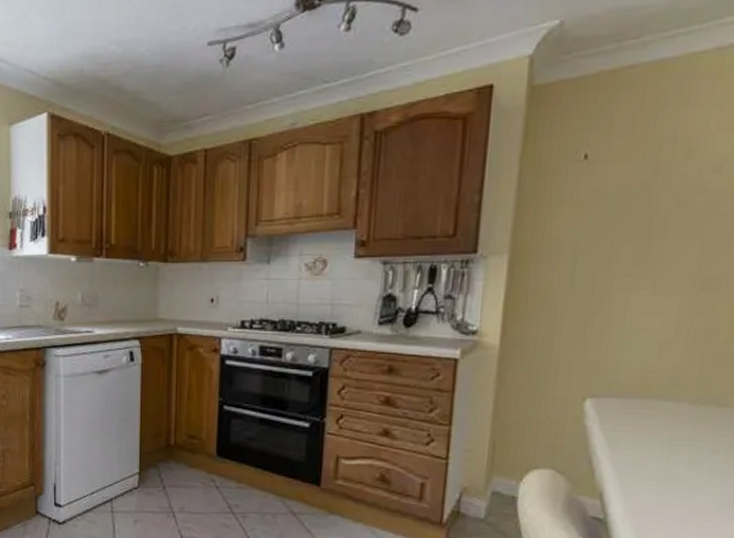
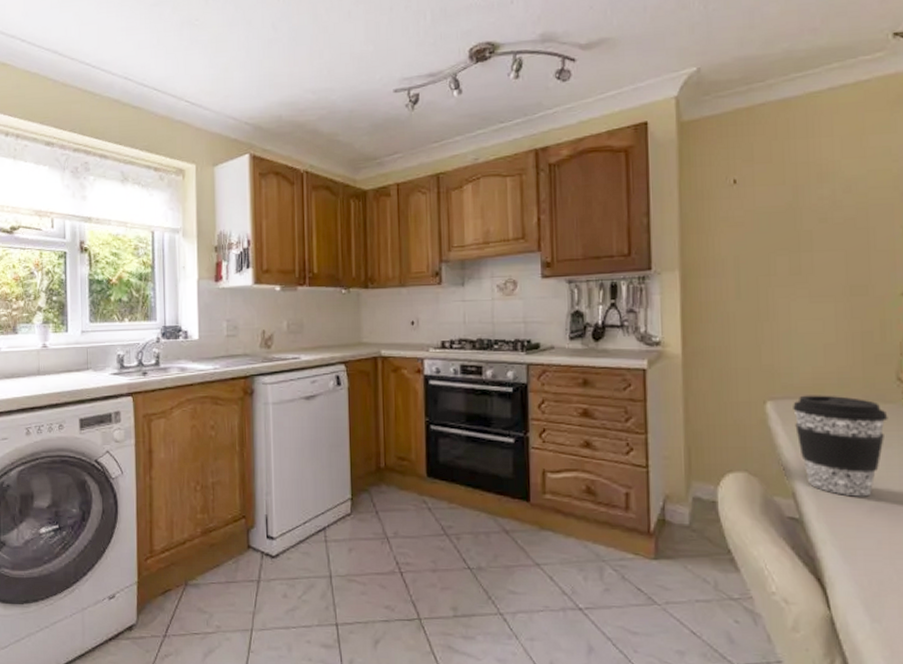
coffee cup: none [613,394,720,502] -> present [793,395,888,497]

